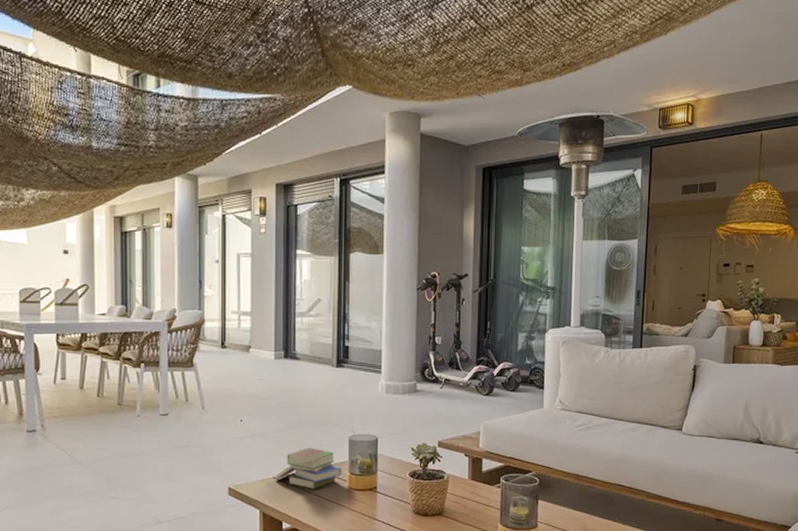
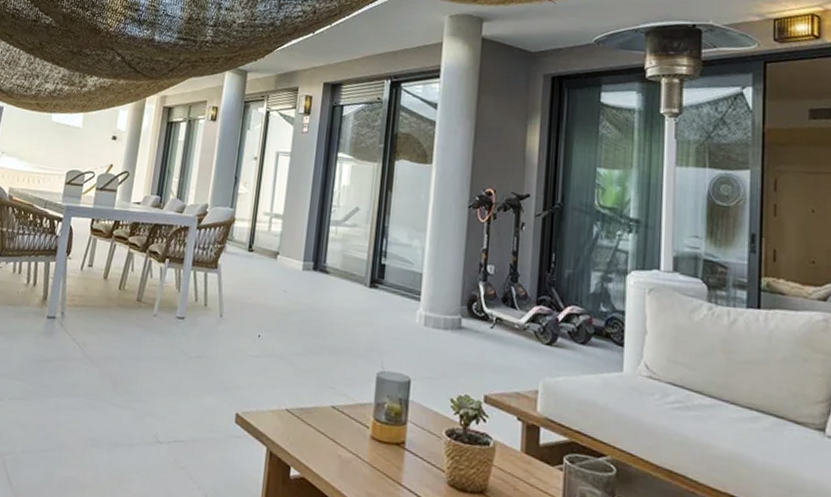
book: present [275,448,342,489] -> none [288,379,366,433]

